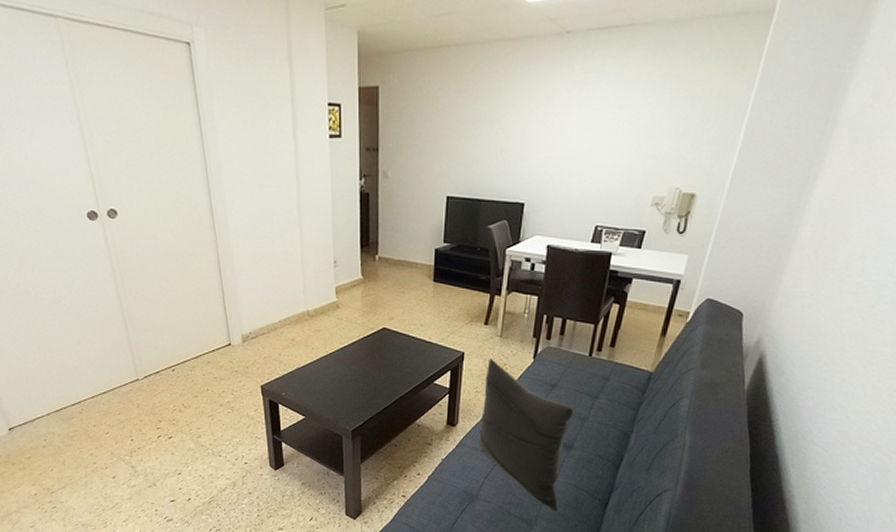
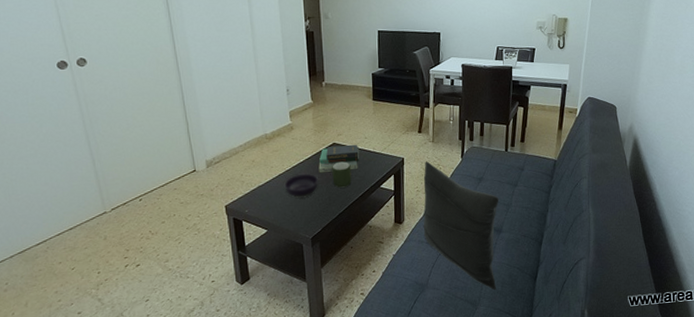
bowl: none [325,359,363,386] -> present [284,173,318,199]
books: none [365,331,413,361] -> present [318,144,360,174]
mug: none [380,349,402,379] -> present [332,161,352,188]

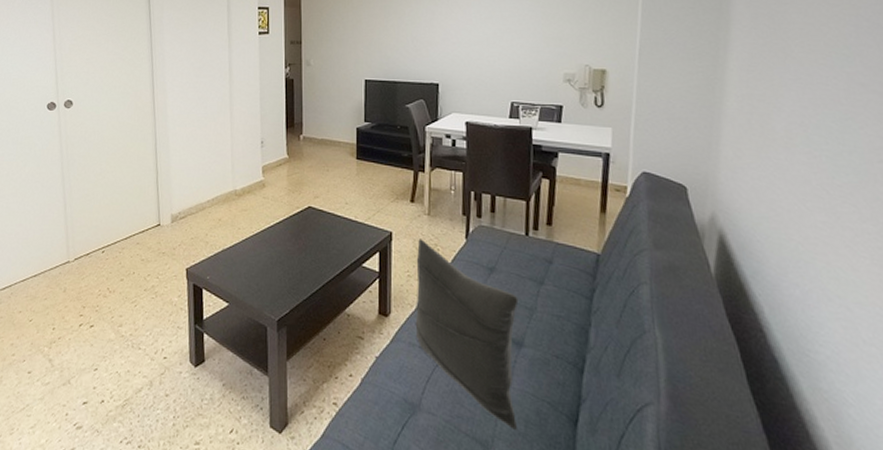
bowl: present [284,173,318,199] -> none [251,239,289,270]
books: present [318,144,360,174] -> none [290,210,339,242]
mug: present [332,161,352,188] -> none [306,229,328,262]

